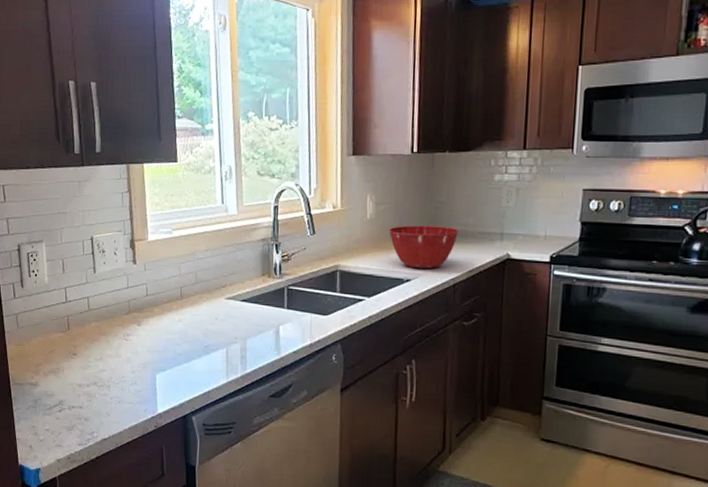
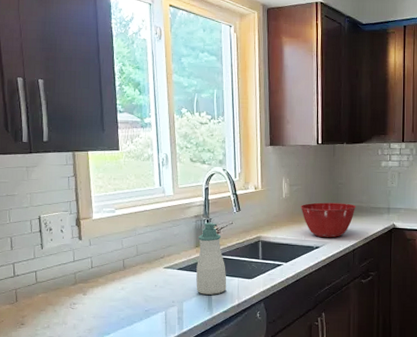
soap bottle: none [262,247,298,332] -> present [196,222,227,295]

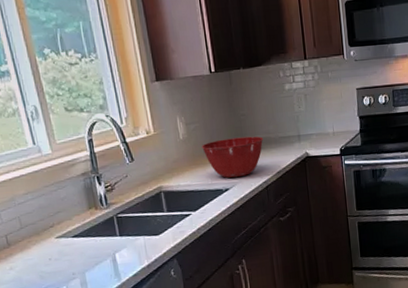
soap bottle: present [196,222,227,295] -> none [89,178,133,261]

